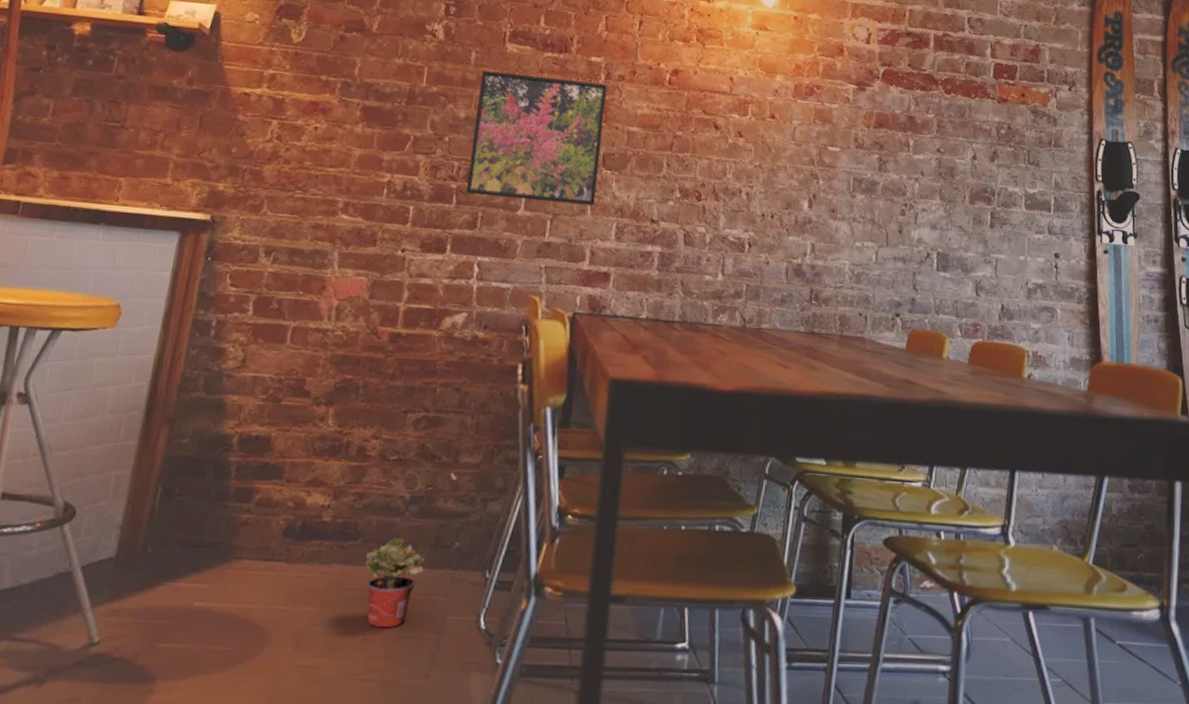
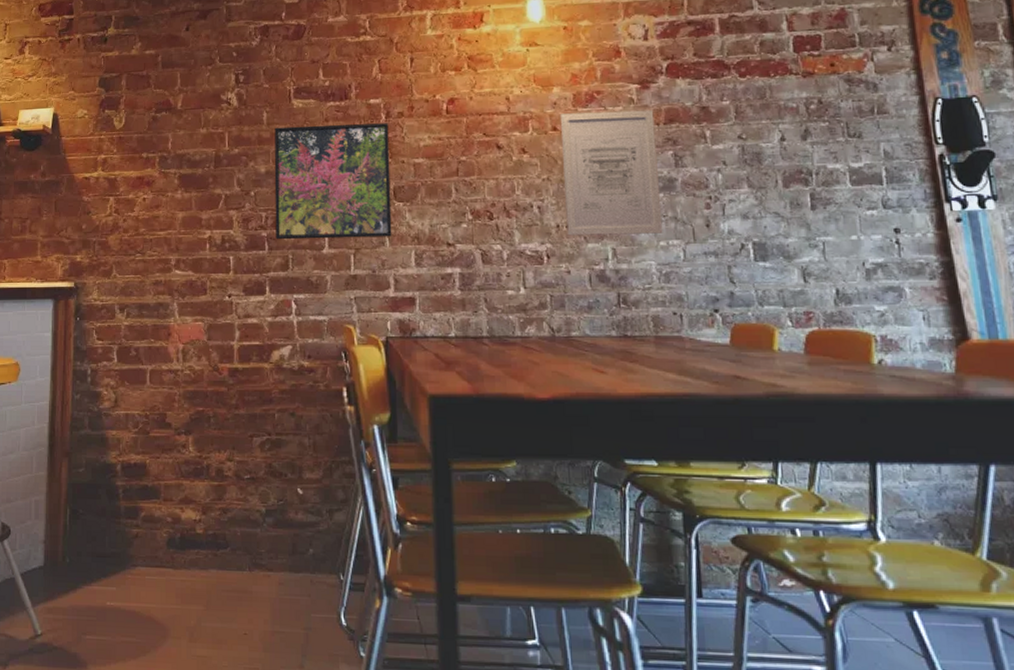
potted plant: present [364,537,426,627] -> none [235,546,286,624]
wall art: none [771,102,866,234] -> present [559,109,663,236]

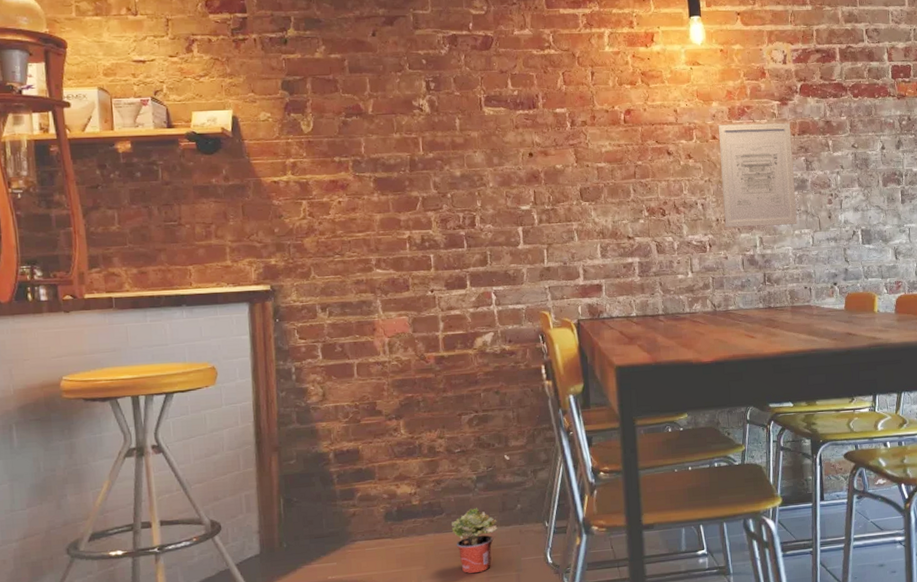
potted plant: none [235,546,286,624] -> present [451,508,498,573]
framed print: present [274,123,392,240] -> none [467,130,580,238]

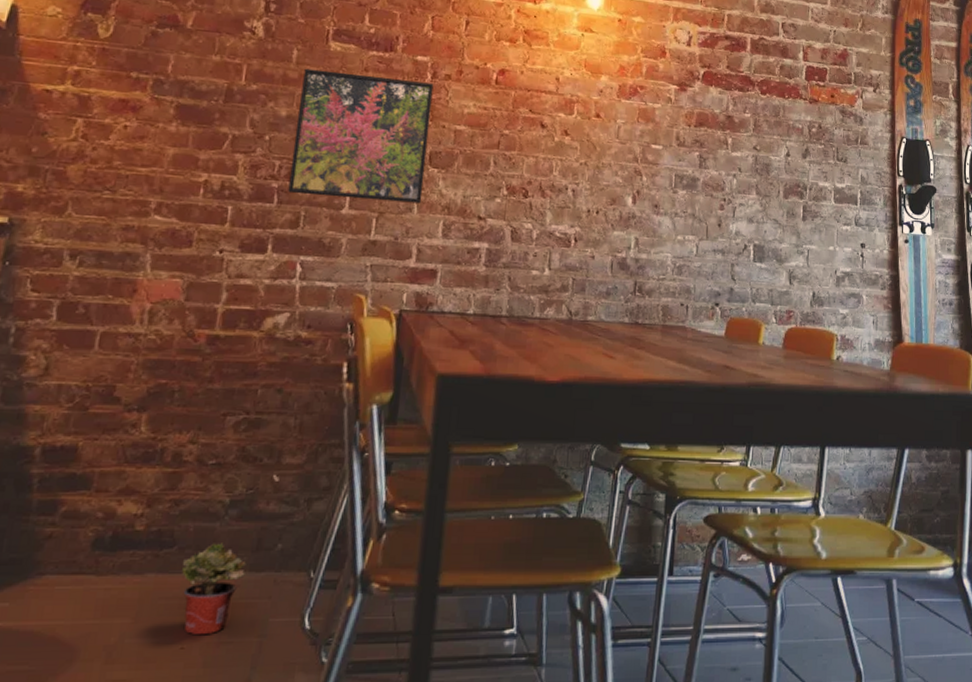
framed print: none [467,130,580,238] -> present [288,68,434,204]
wall art: present [718,122,797,228] -> none [596,102,687,228]

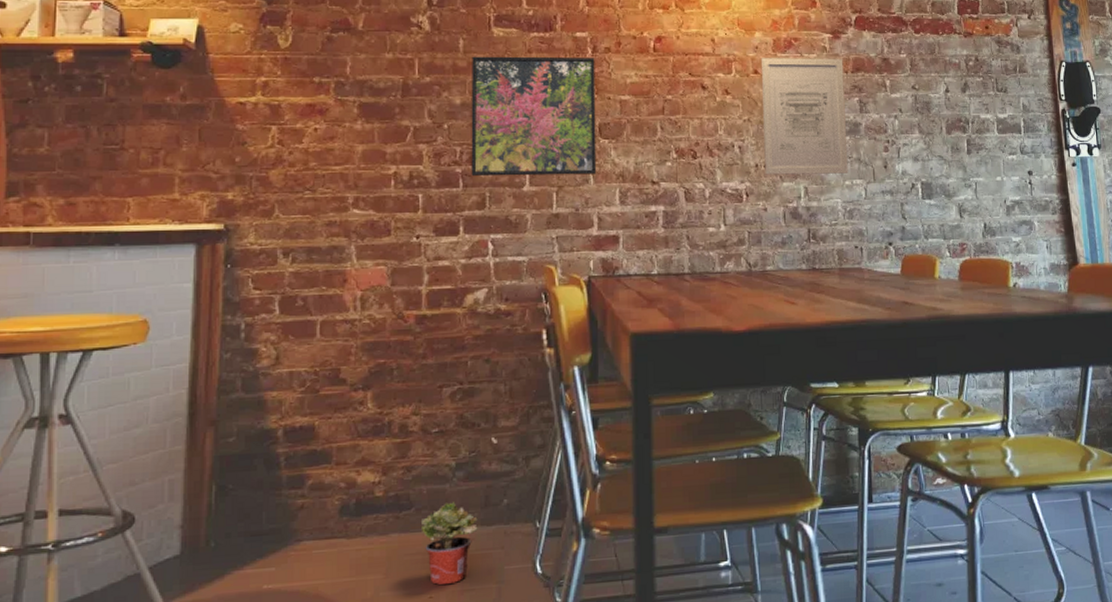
wall art: none [596,102,687,228] -> present [760,58,848,175]

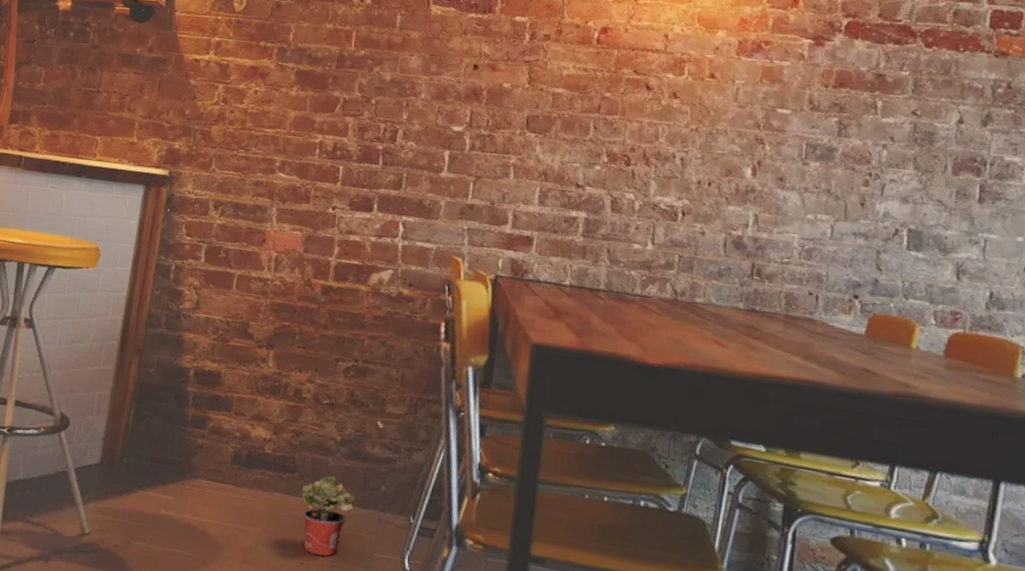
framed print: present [471,56,597,177] -> none [392,33,532,169]
wall art: present [760,58,848,175] -> none [708,61,824,206]

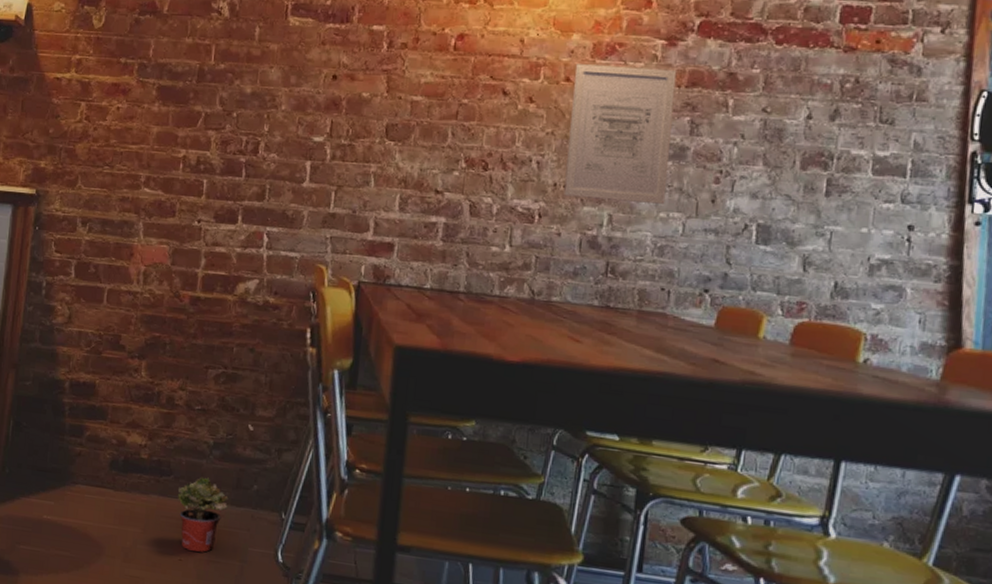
wall art: none [708,61,824,206] -> present [563,64,677,204]

